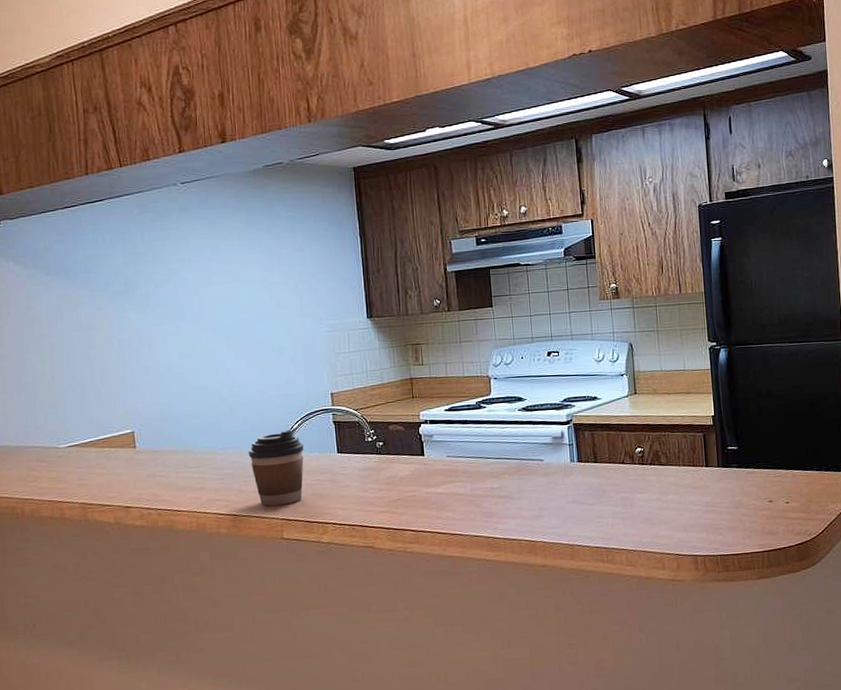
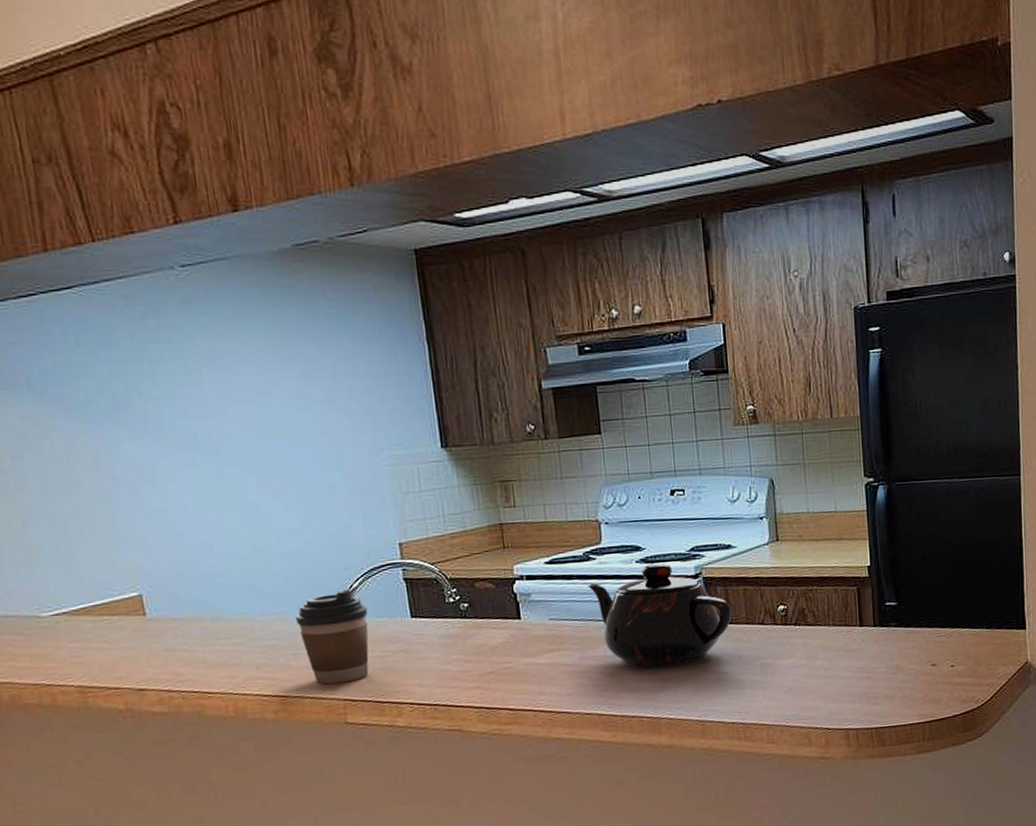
teapot: none [477,411,597,498] -> present [586,562,732,667]

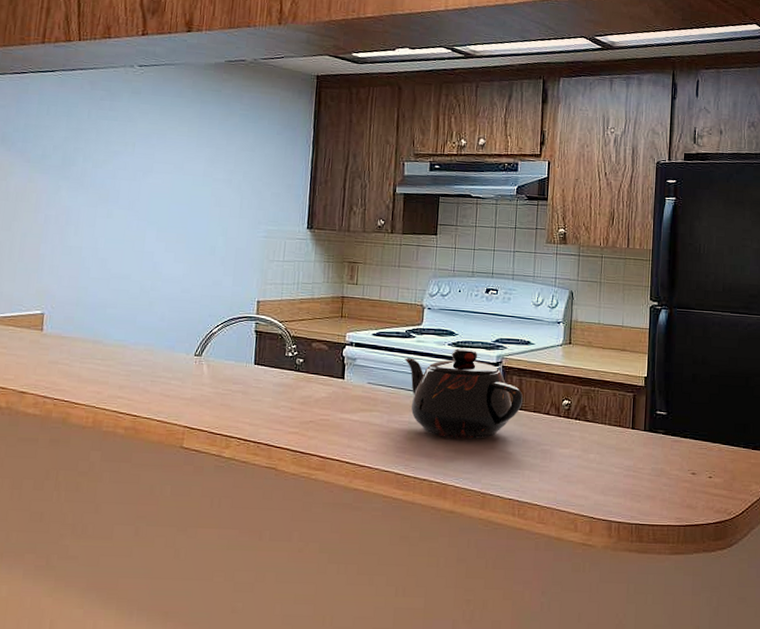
coffee cup: present [295,588,369,685] -> none [160,332,221,412]

